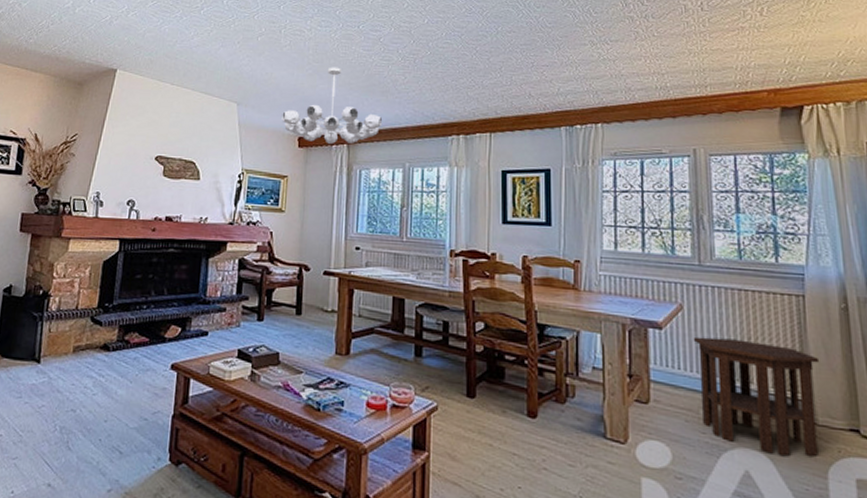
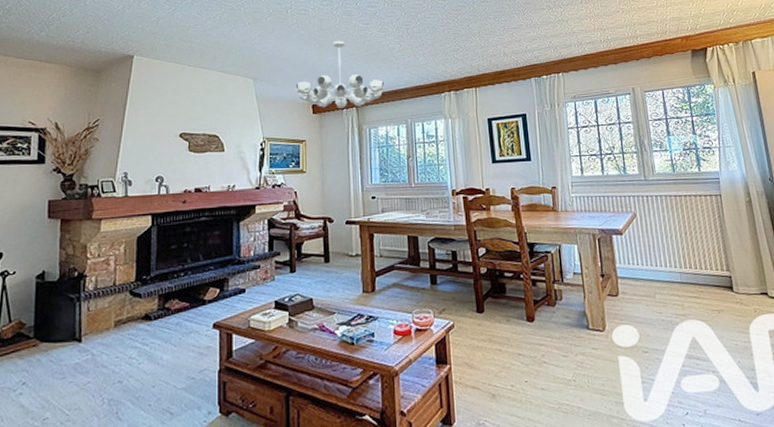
side table: present [693,336,820,456] -> none [646,235,741,321]

